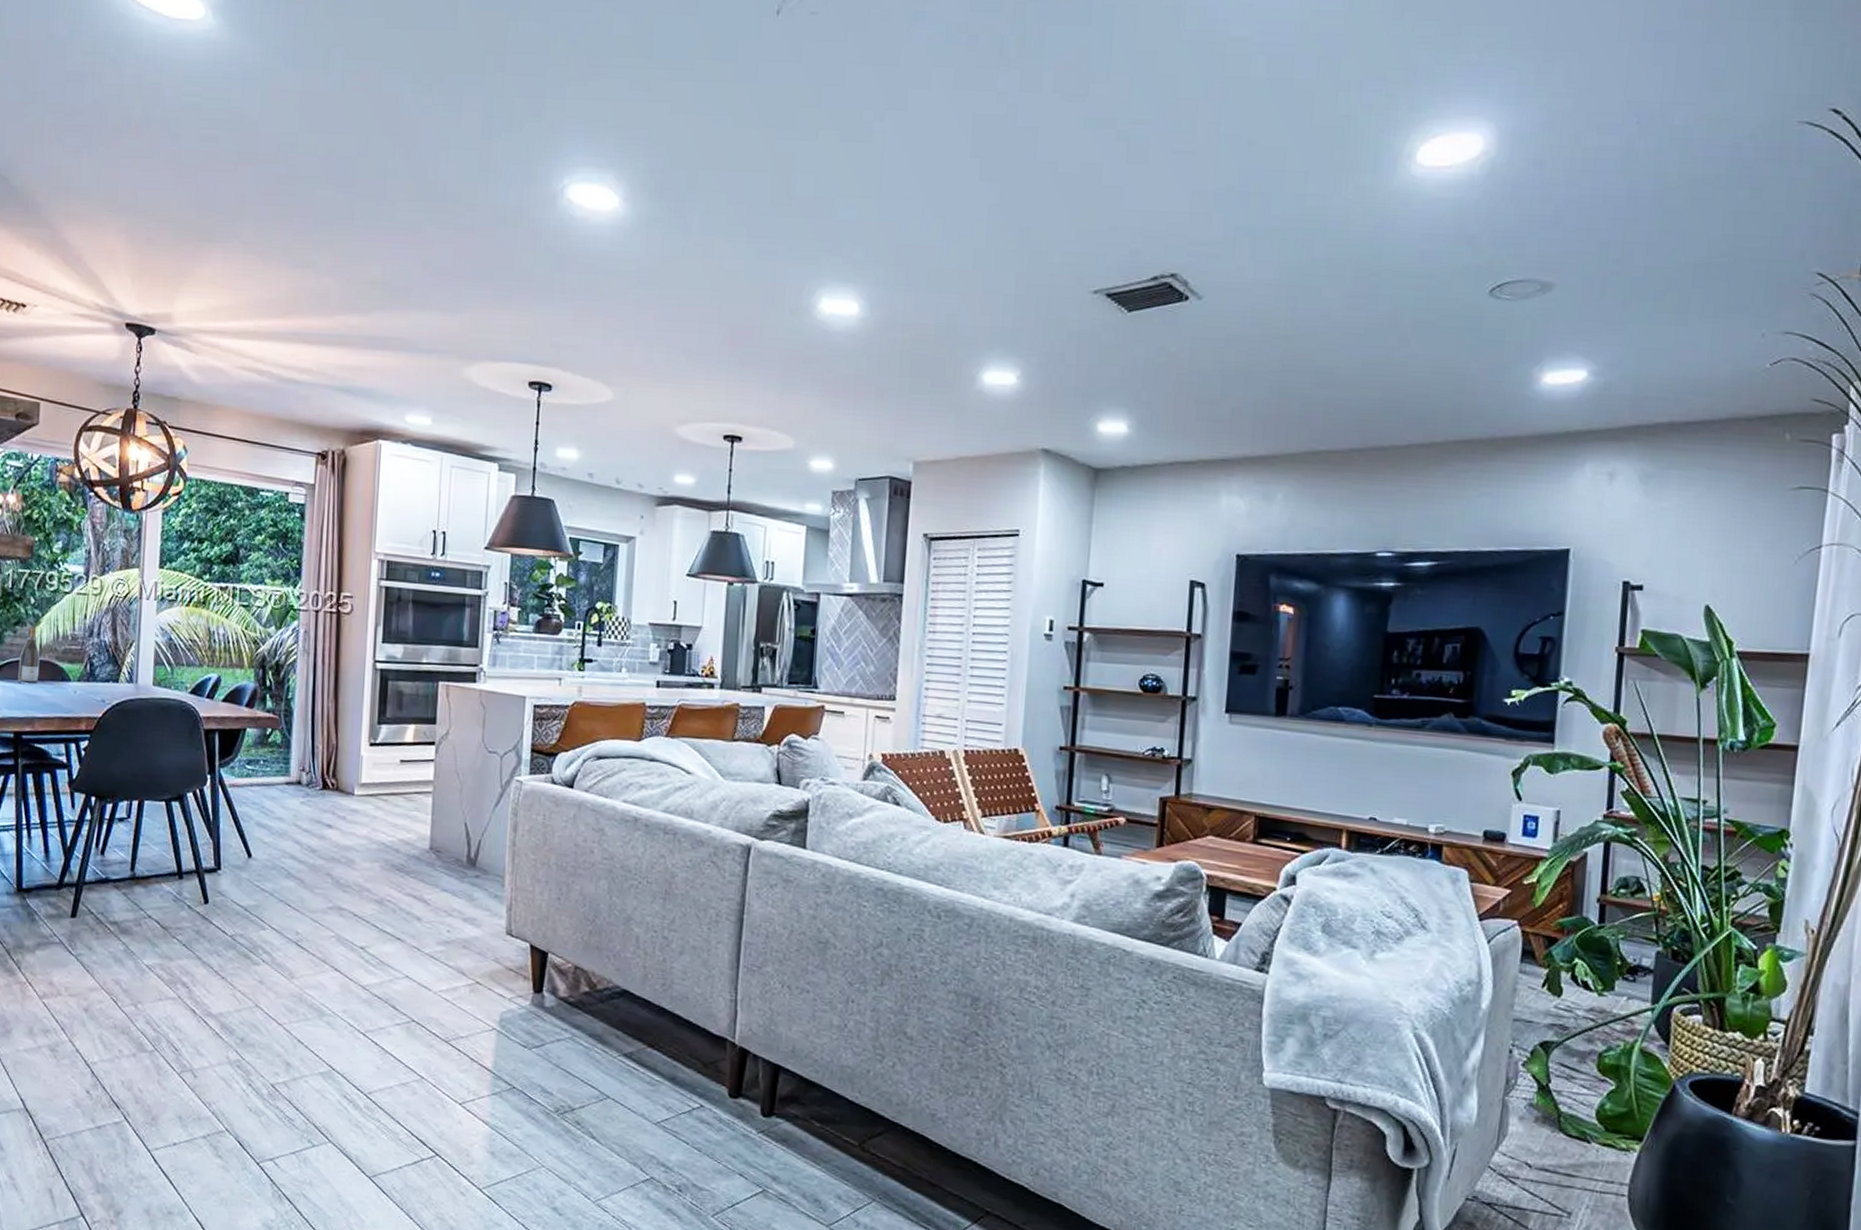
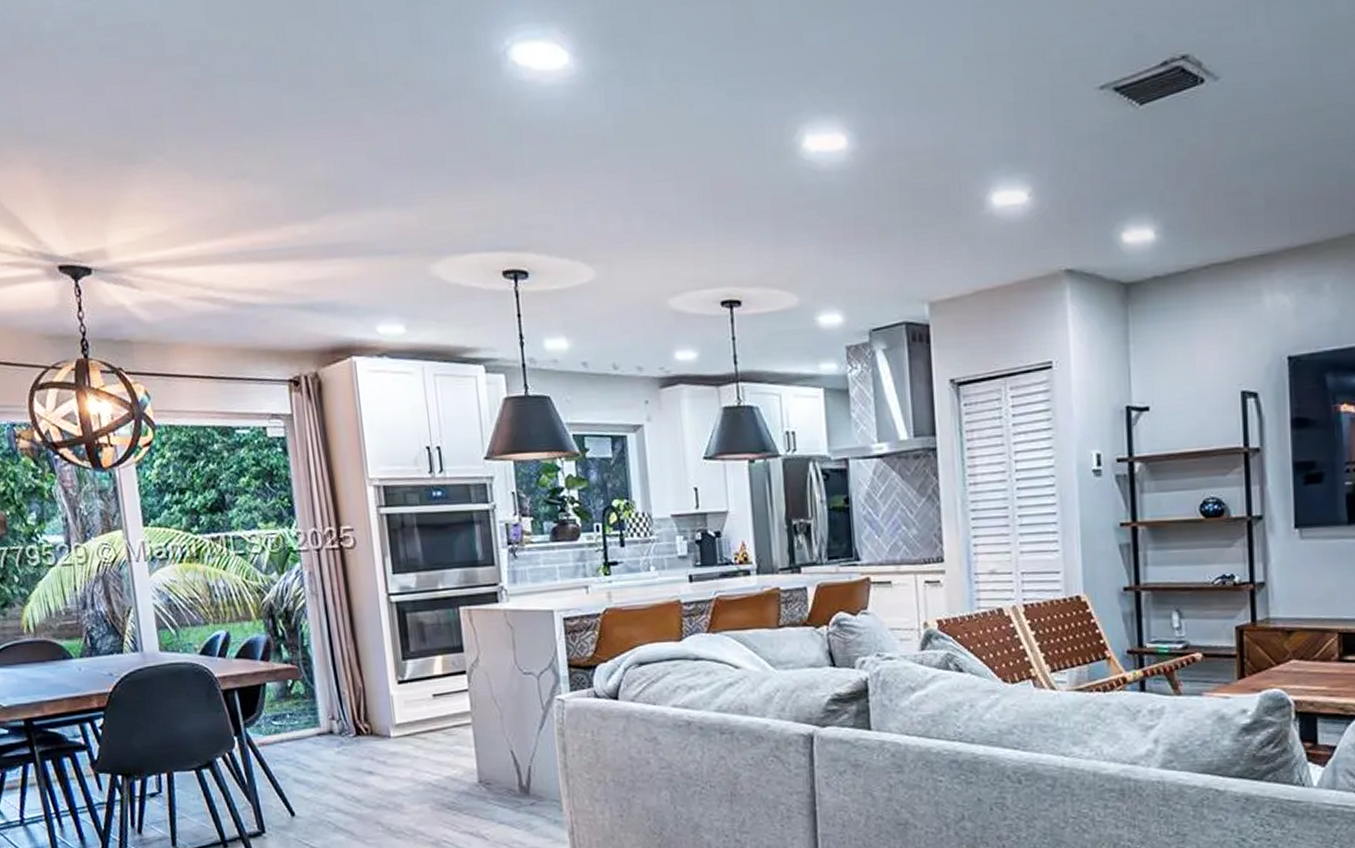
wine bottle: present [18,627,40,685] -> none [14,607,39,668]

